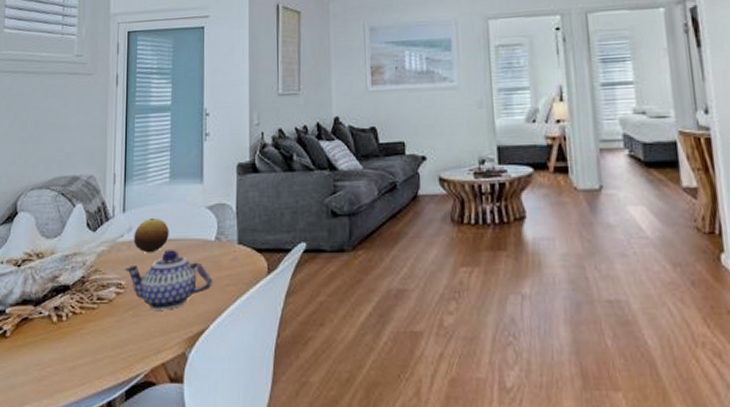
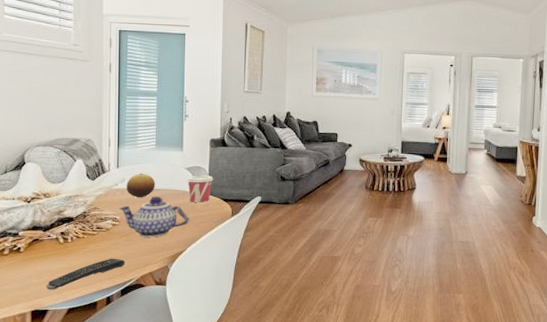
remote control: none [34,342,132,392] -> present [46,258,126,290]
cup: none [208,215,242,256] -> present [186,175,213,202]

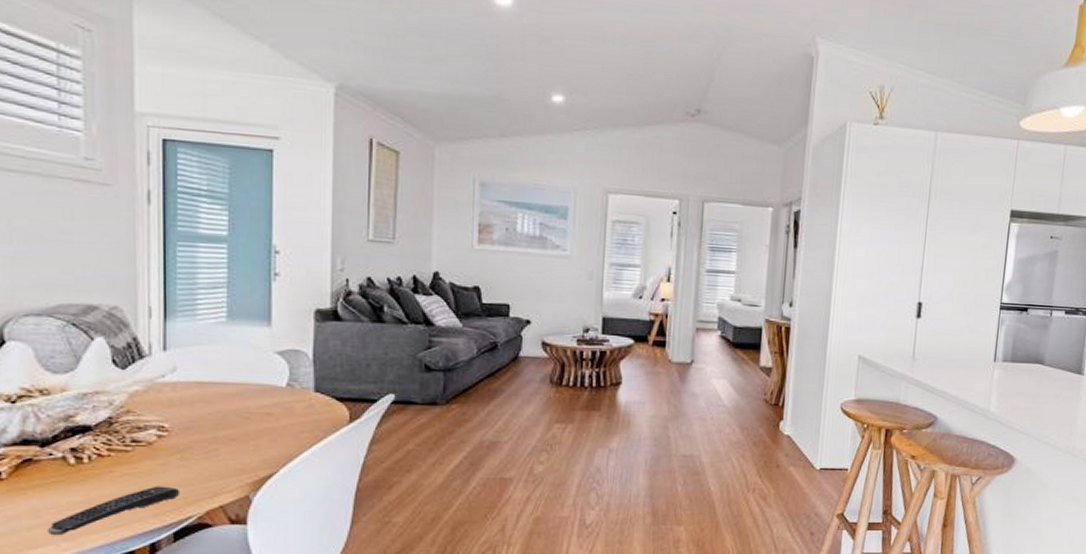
teapot: present [119,196,190,237] -> none [167,394,284,455]
fruit: present [126,173,155,198] -> none [179,358,227,396]
cup: present [186,175,213,202] -> none [277,362,320,403]

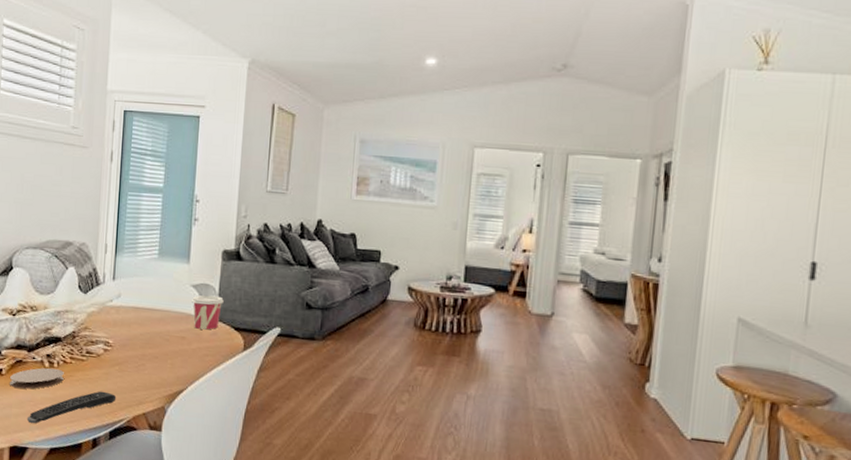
coaster: none [13,464,100,495] -> present [9,367,64,389]
cup: none [277,362,320,403] -> present [192,295,224,330]

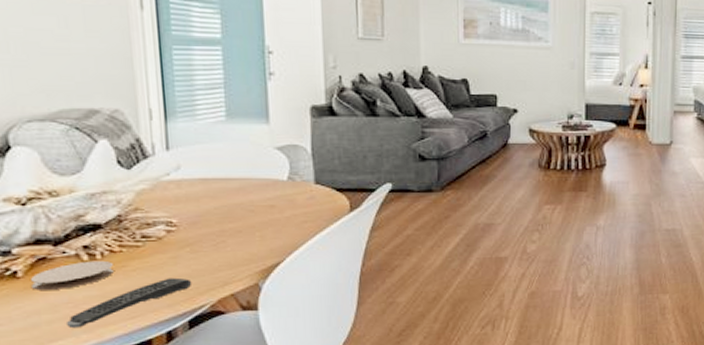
cup: present [192,295,224,330] -> none [278,157,319,195]

